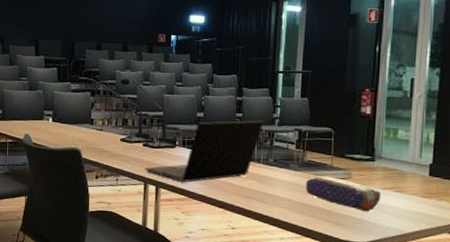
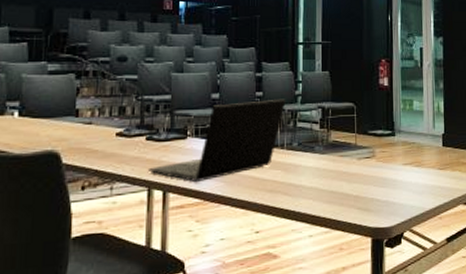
pencil case: present [305,176,382,212] -> none [332,156,404,193]

